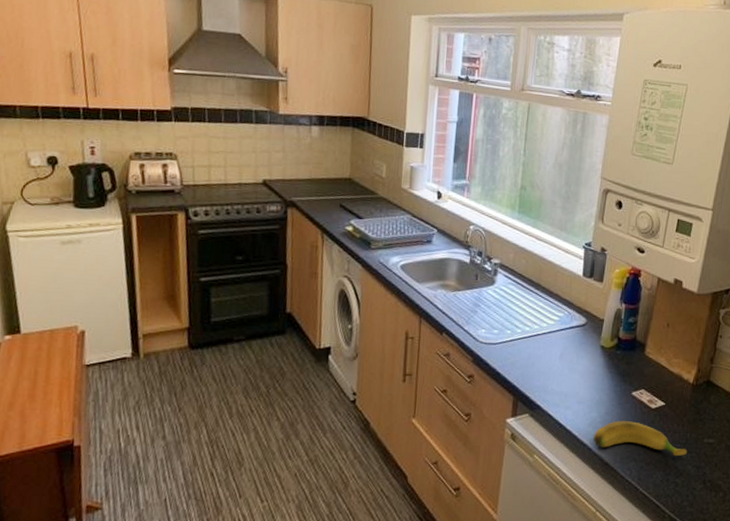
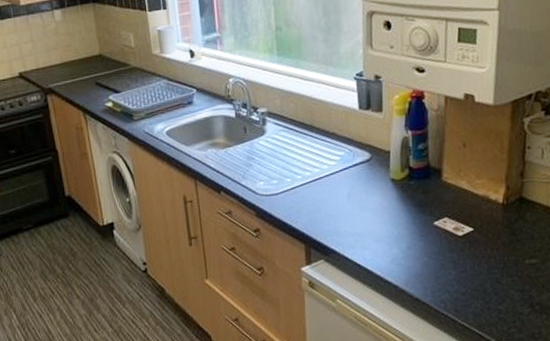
banana: present [593,421,687,456] -> none [398,252,507,284]

